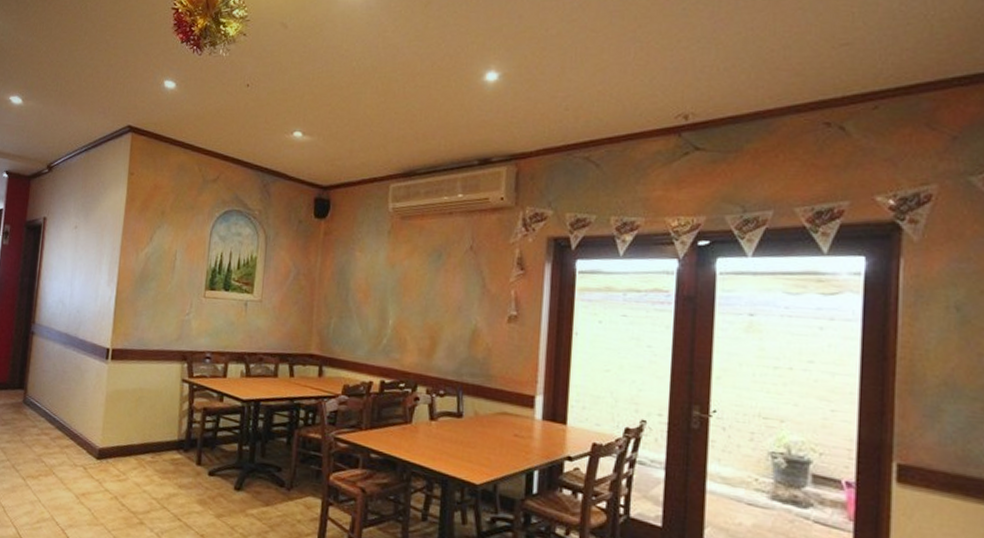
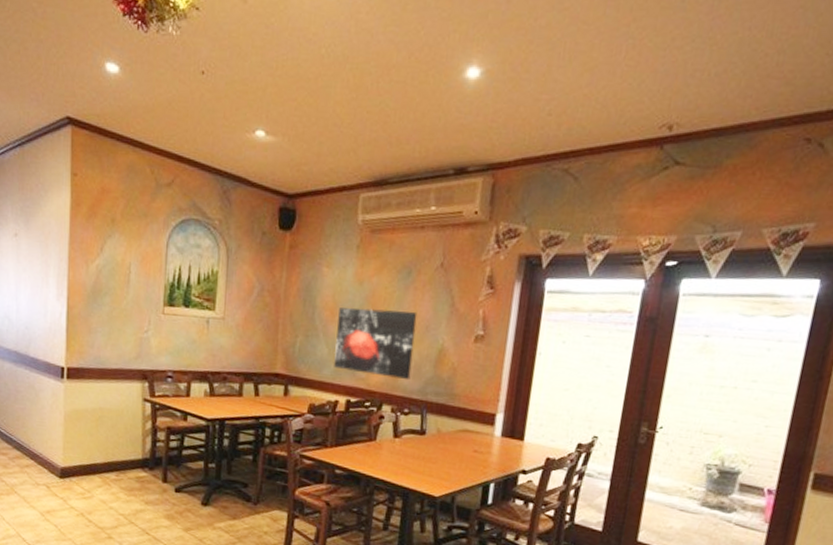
wall art: none [367,290,449,360] -> present [333,308,418,379]

